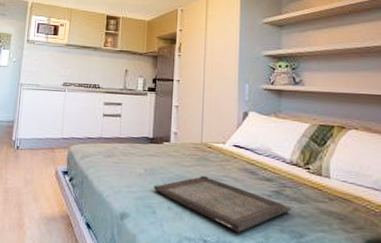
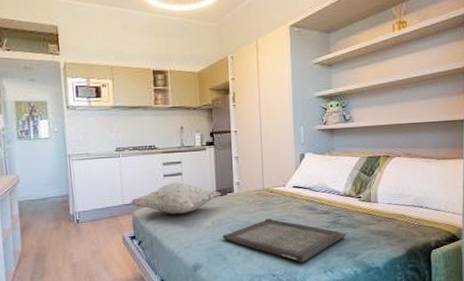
decorative pillow: none [68,123,157,157] -> present [130,182,221,215]

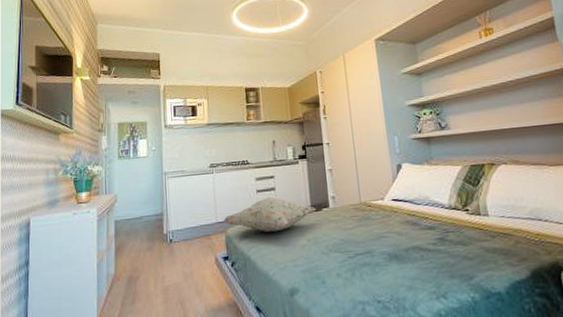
serving tray: present [222,219,347,263] -> none [319,236,458,287]

